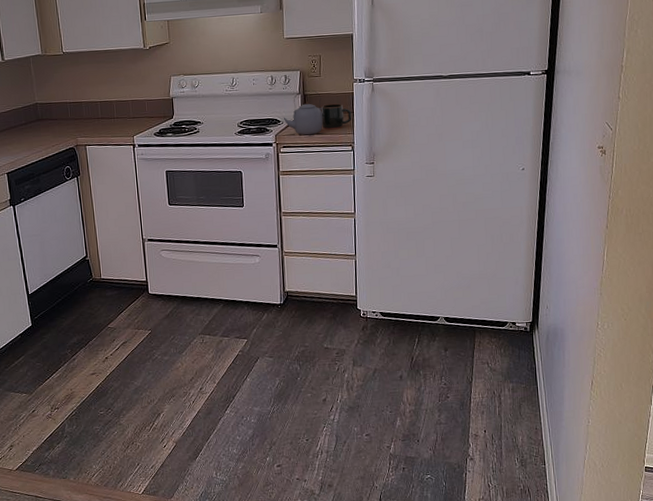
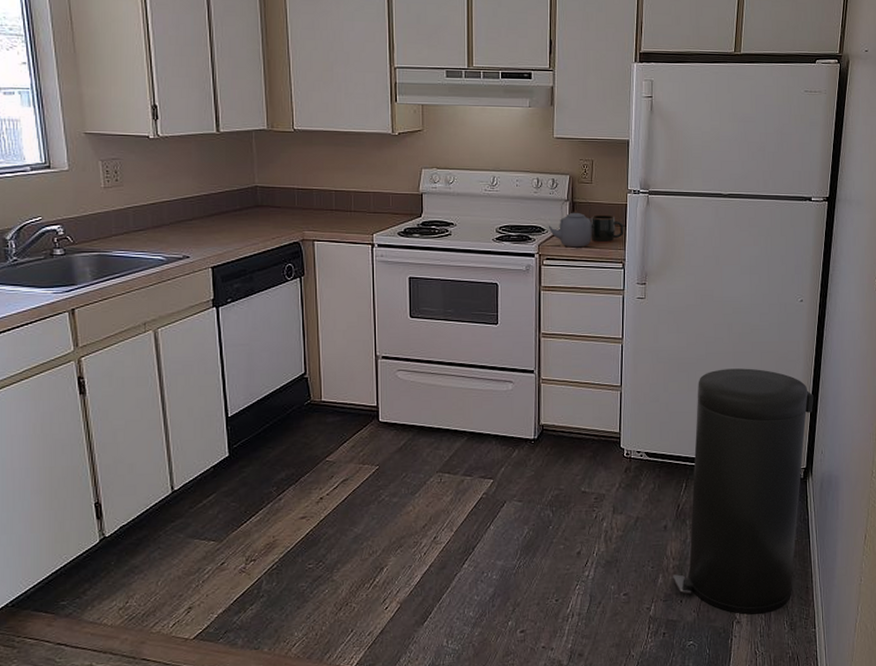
pedal bin: none [409,234,538,453] -> present [672,368,814,615]

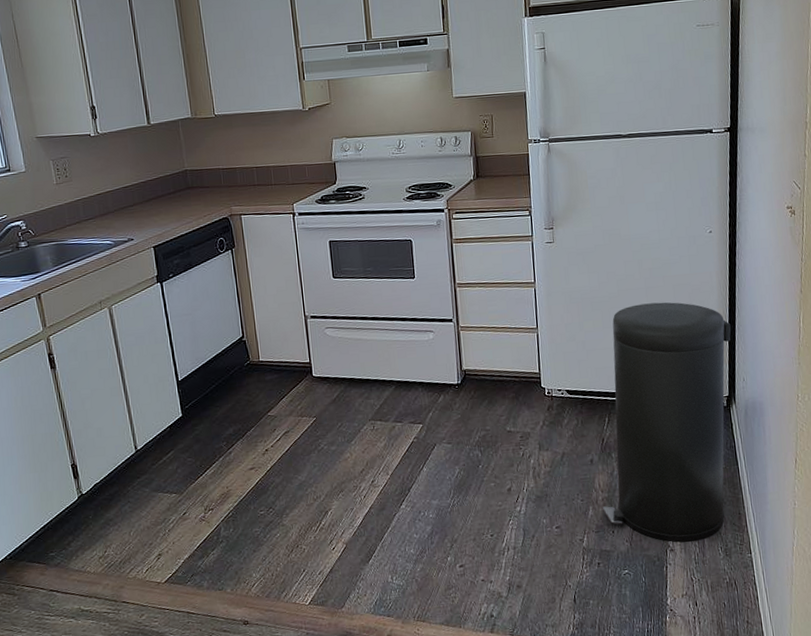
teakettle: present [548,197,593,248] -> none [454,151,498,200]
mug: present [590,214,624,244] -> none [494,165,528,194]

